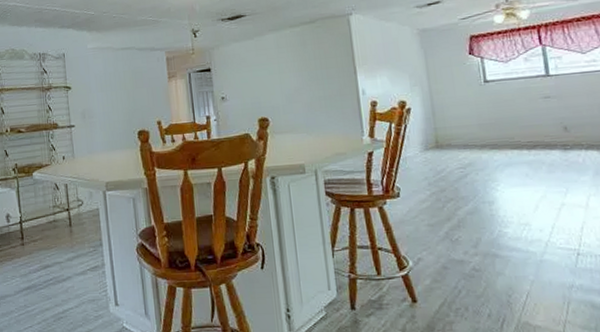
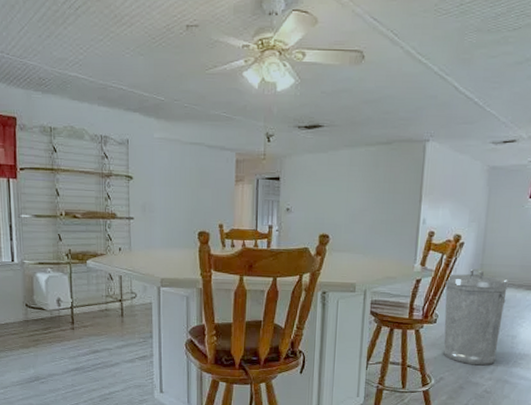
trash can: none [398,133,477,241] -> present [443,268,509,366]

